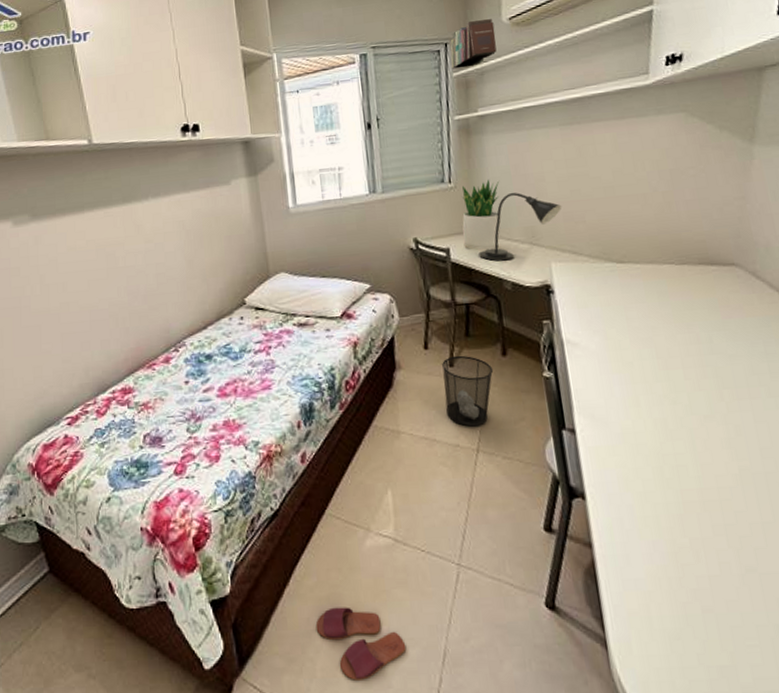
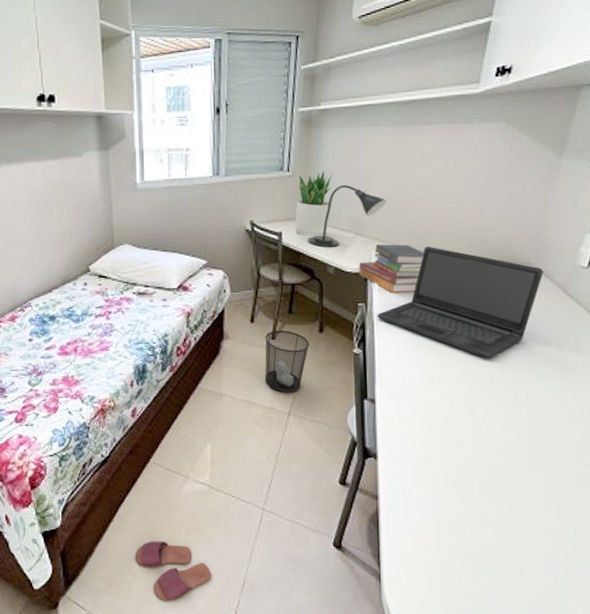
books: present [450,19,497,69] -> none [300,16,345,62]
books: none [538,252,611,306] -> present [358,244,424,292]
laptop: none [565,252,752,375] -> present [377,246,543,359]

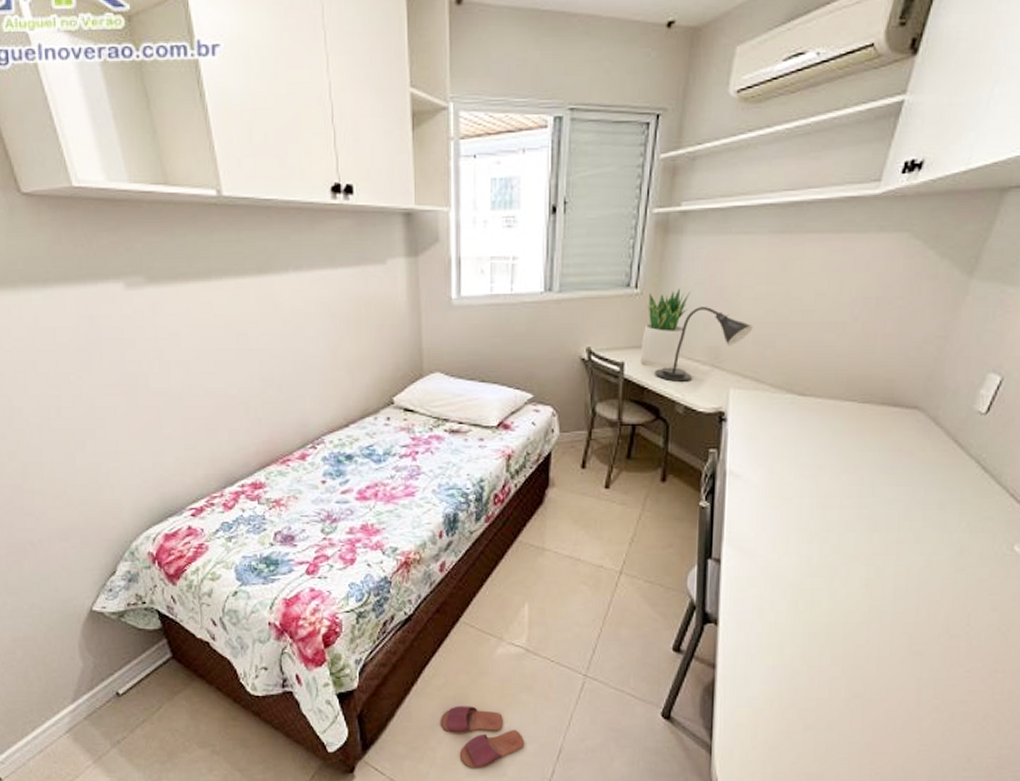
waste bin: present [265,330,310,393] -> none [595,477,650,549]
books: present [358,244,424,292] -> none [713,380,793,437]
laptop: present [377,246,543,359] -> none [730,383,933,517]

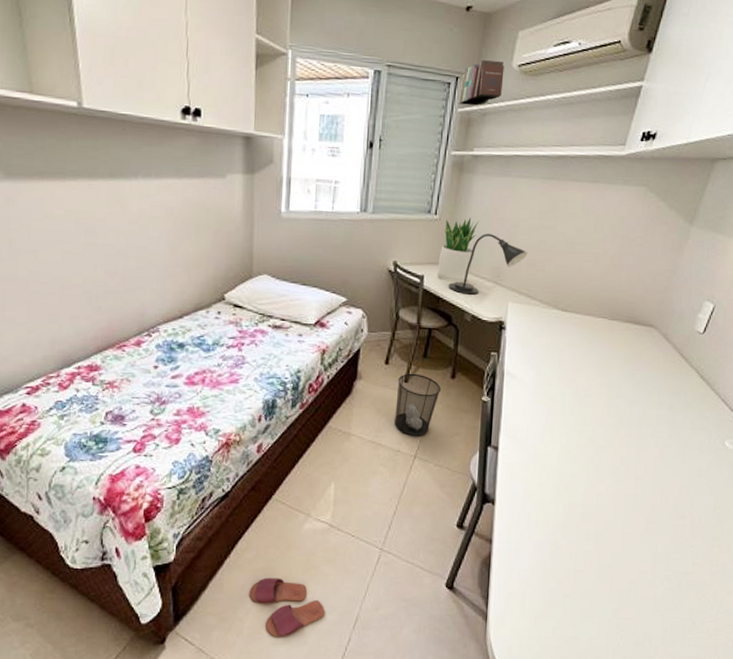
waste bin: none [595,477,650,549] -> present [395,373,442,436]
books: none [659,89,718,149] -> present [458,60,504,106]

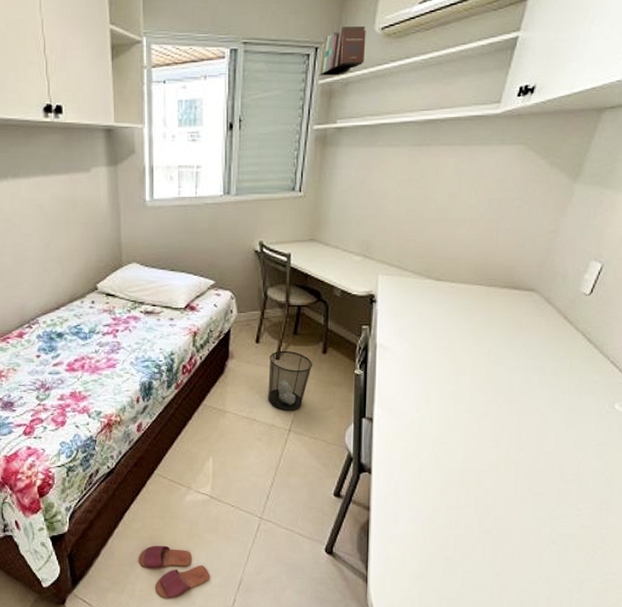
planter: present [437,218,479,283] -> none [304,192,345,259]
desk lamp: present [448,233,528,295] -> none [316,206,398,270]

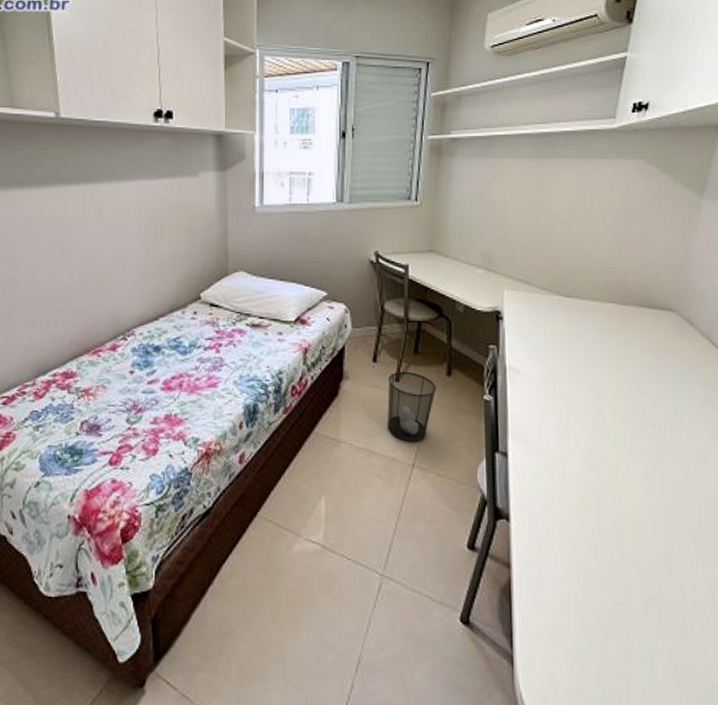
slippers: present [138,545,210,599] -> none [235,609,323,682]
books: present [318,26,366,76] -> none [430,44,477,89]

